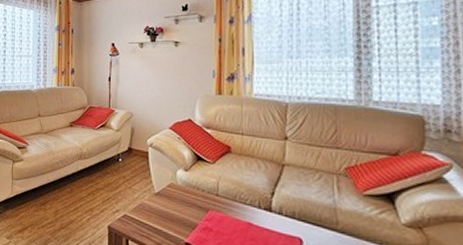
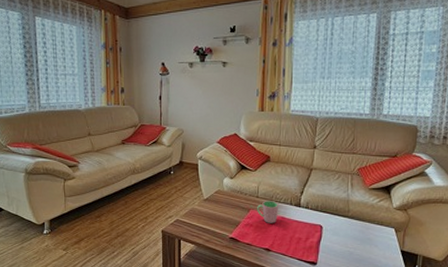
cup: none [217,200,243,230] -> present [257,201,278,223]

